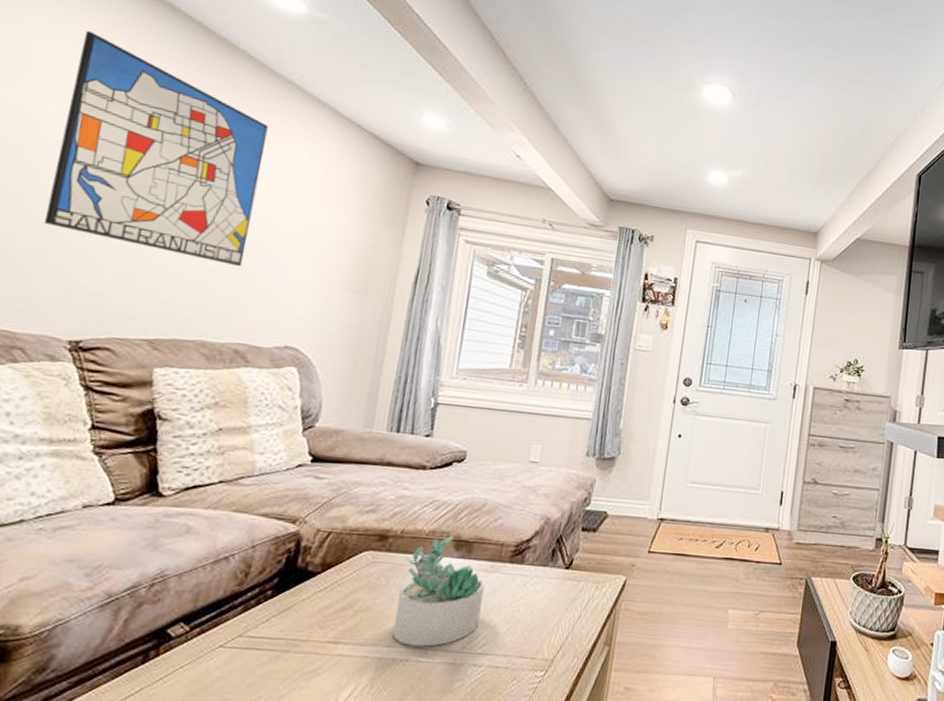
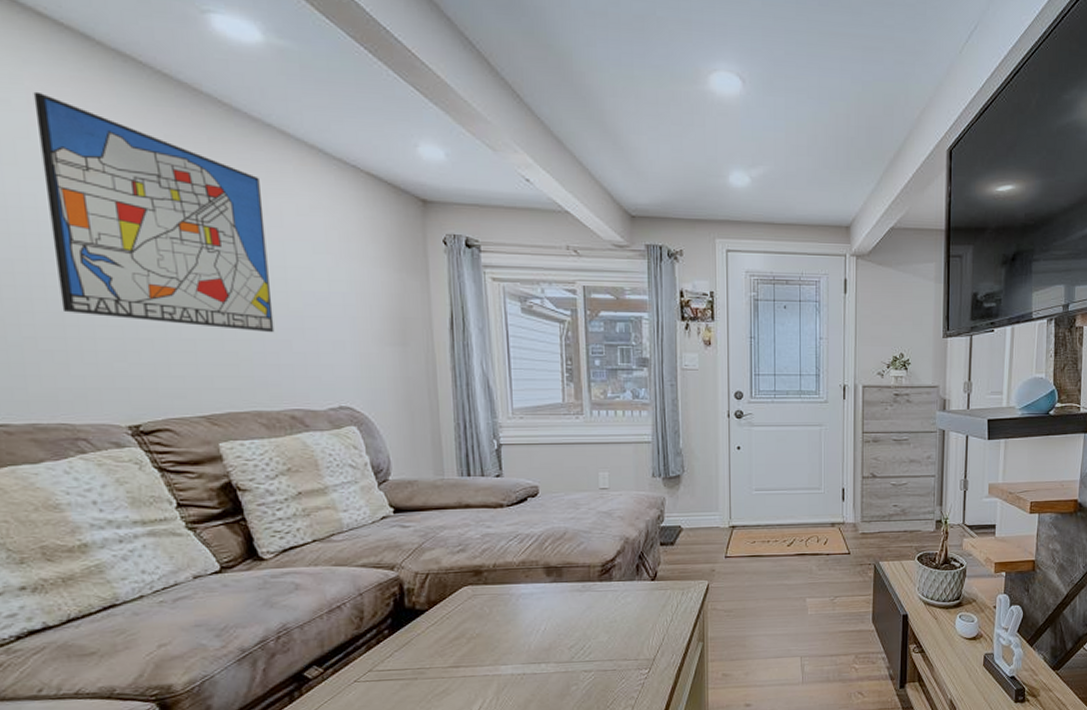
succulent plant: present [392,536,485,647] -> none [503,564,581,662]

